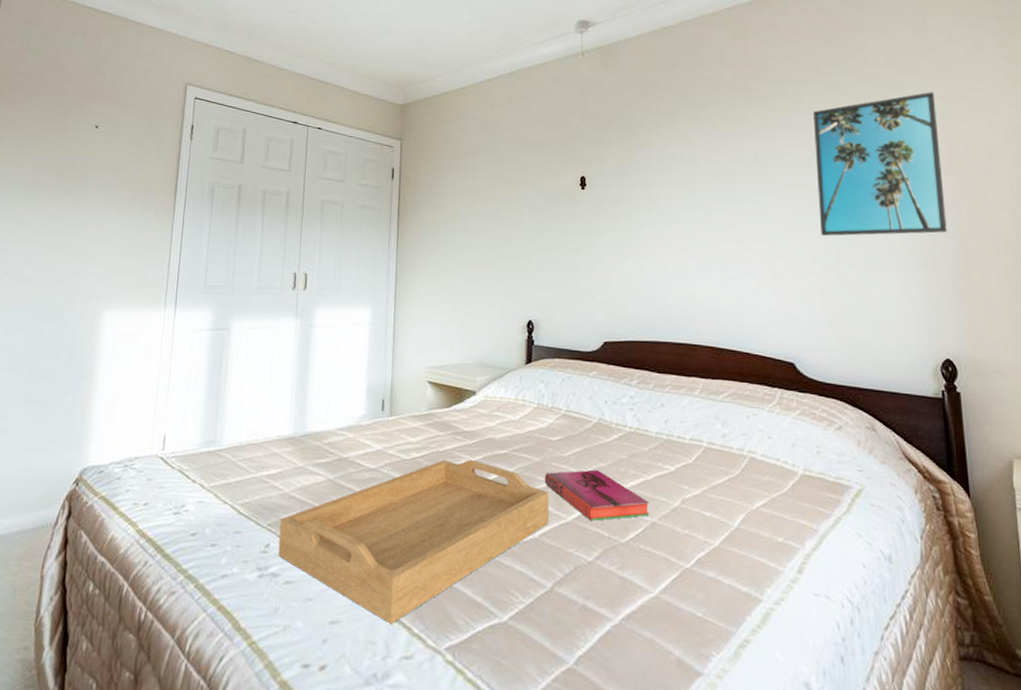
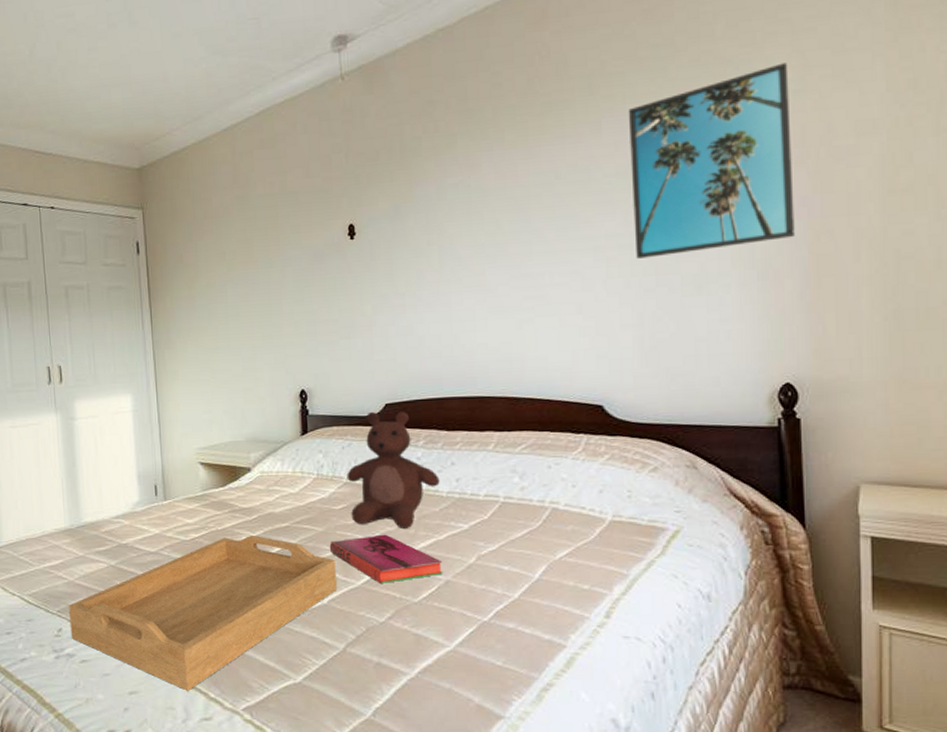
teddy bear: none [565,347,650,467] -> present [347,411,440,530]

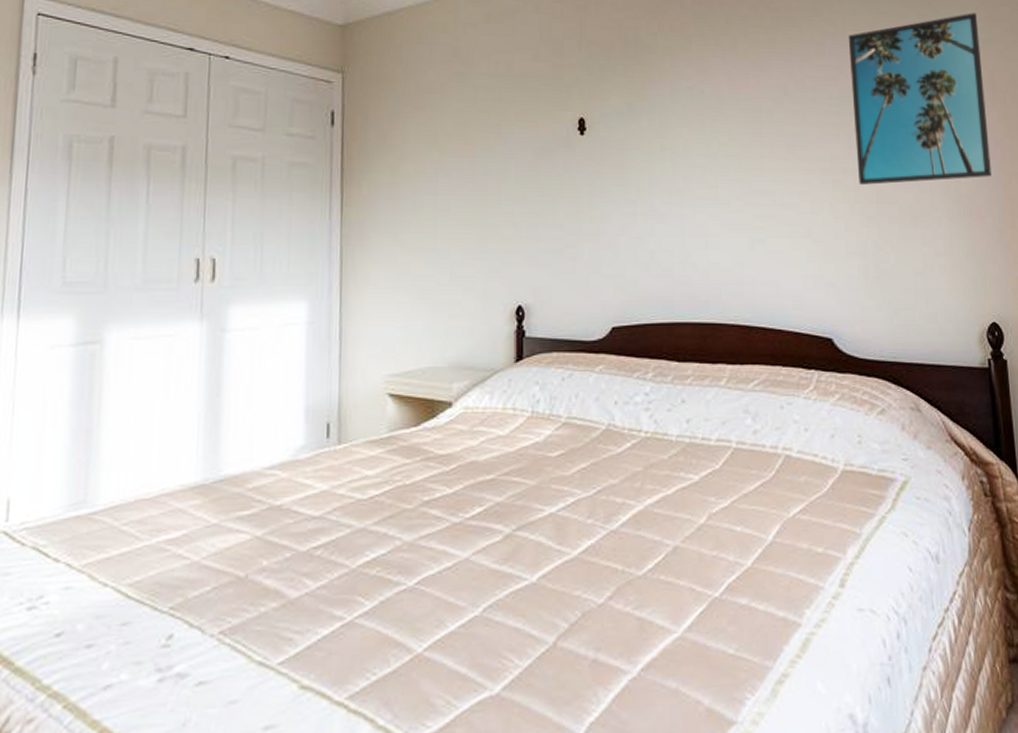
serving tray: present [69,536,337,691] -> none [185,492,548,719]
hardback book: present [329,534,443,585] -> none [542,488,671,554]
teddy bear: present [347,411,440,530] -> none [566,335,669,482]

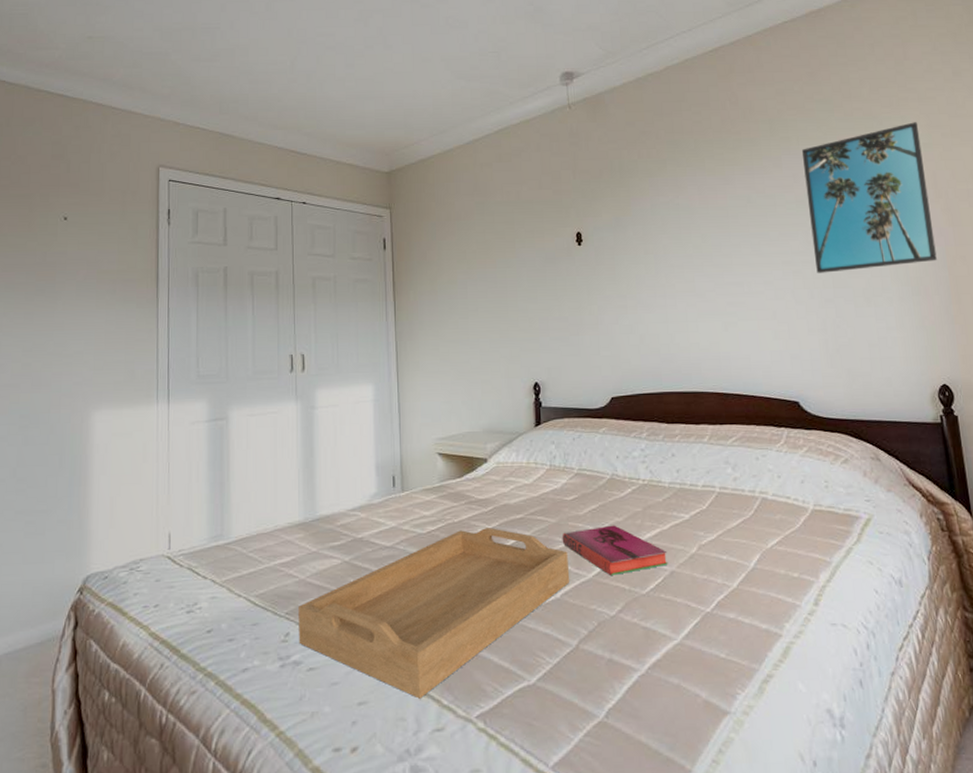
serving tray: none [185,492,548,719] -> present [298,528,569,699]
hardback book: none [542,488,671,554] -> present [562,525,668,576]

